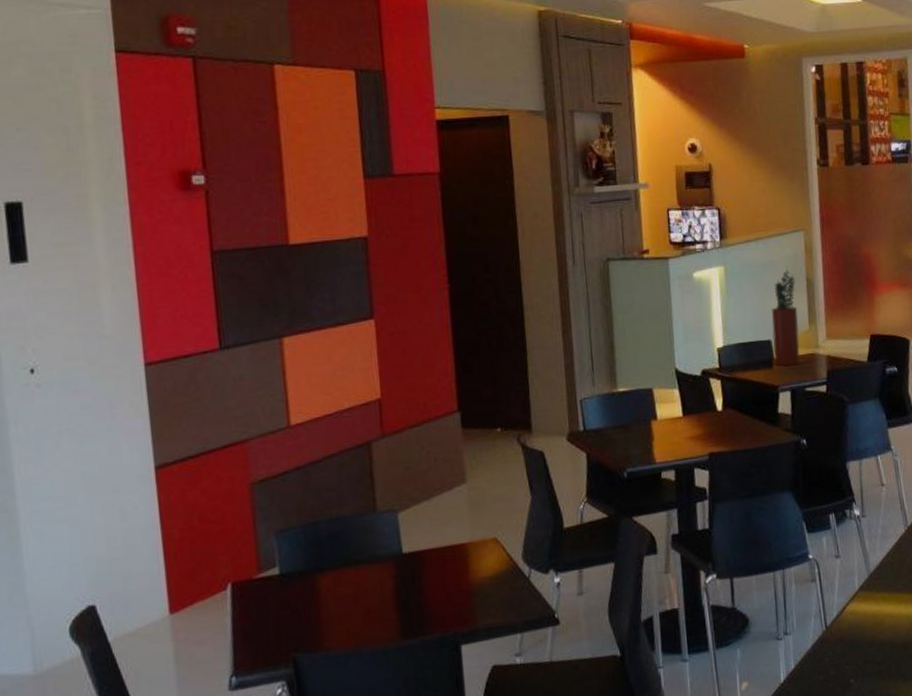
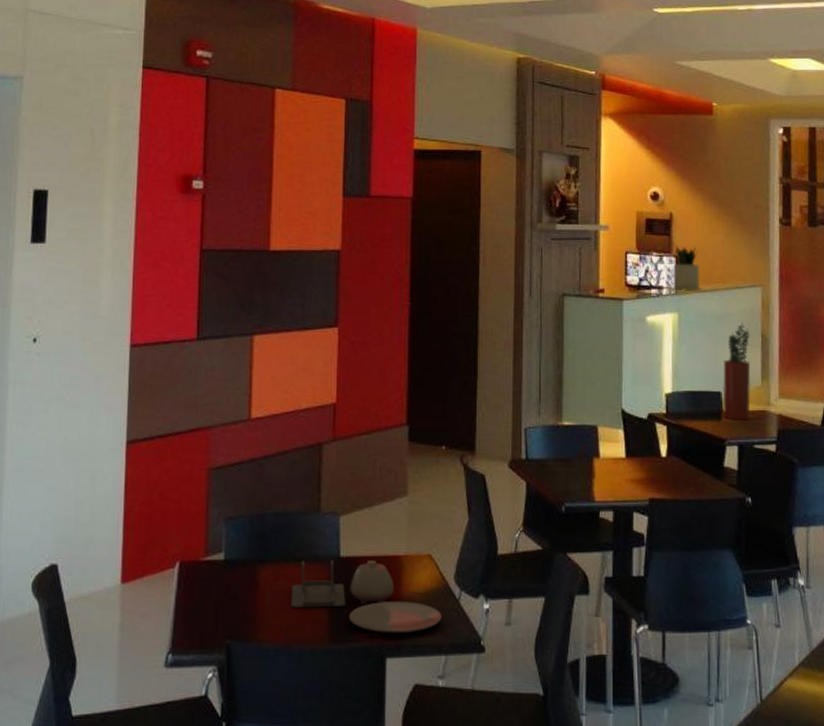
napkin holder: none [354,558,414,611] -> present [290,560,346,608]
sugar bowl: none [416,552,463,598] -> present [350,560,395,606]
plate: none [418,586,514,622] -> present [348,600,442,634]
planter: none [716,196,746,243] -> present [671,245,702,292]

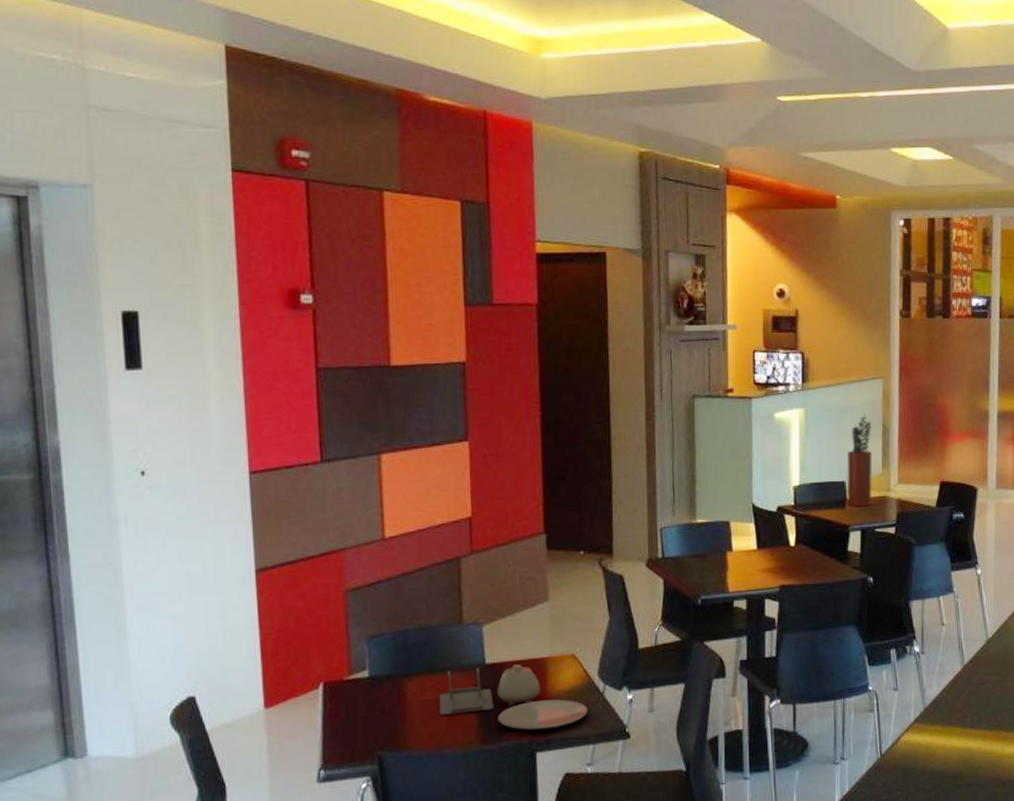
planter: present [671,245,702,292] -> none [798,341,827,387]

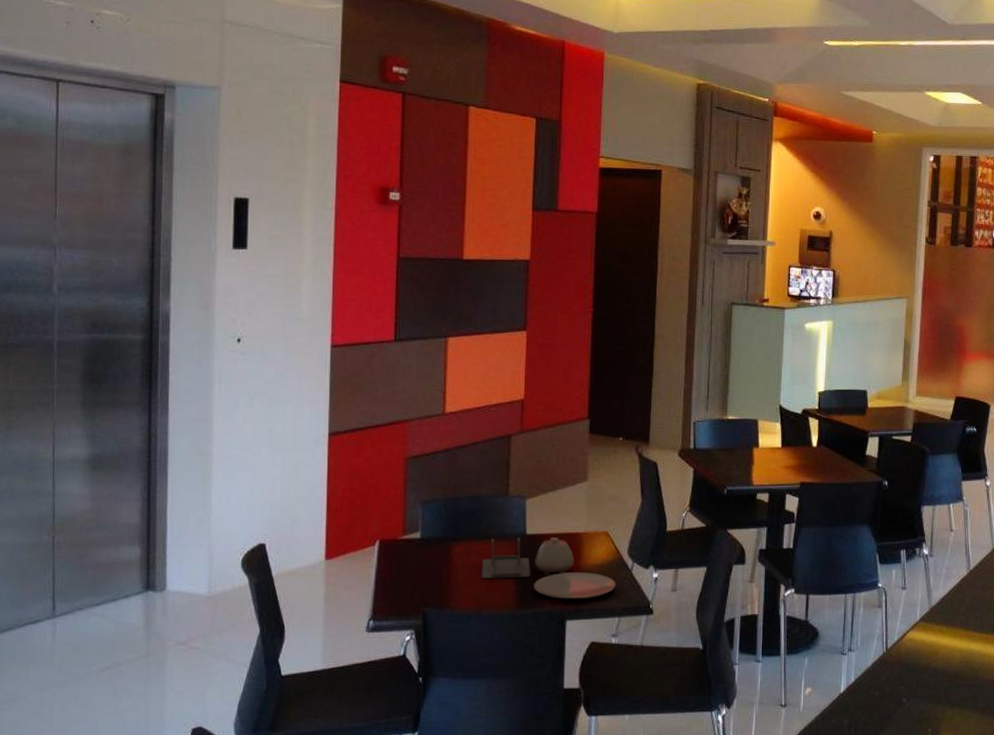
vase: present [846,413,873,508] -> none [868,329,894,416]

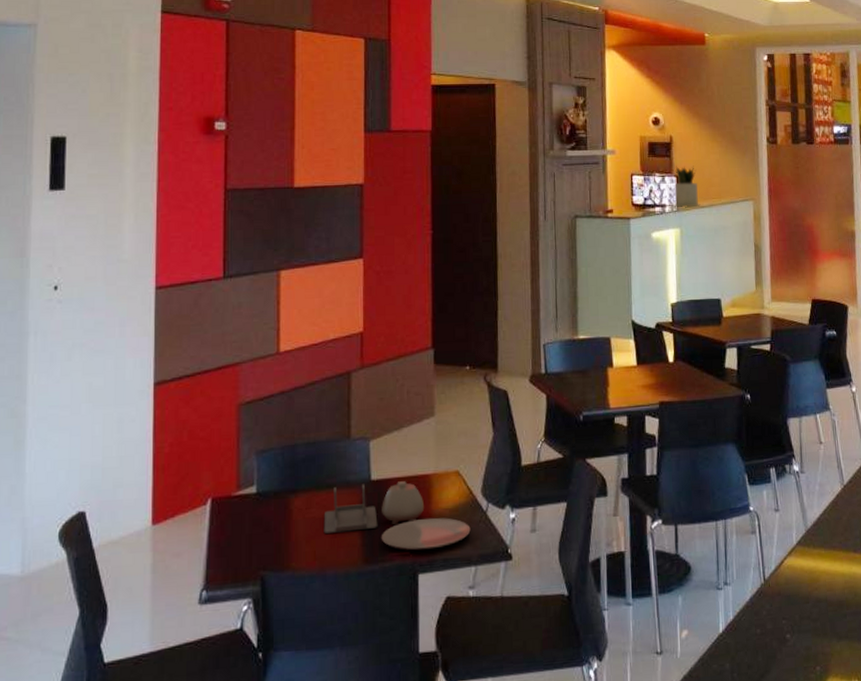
planter: none [828,261,855,302] -> present [673,166,700,208]

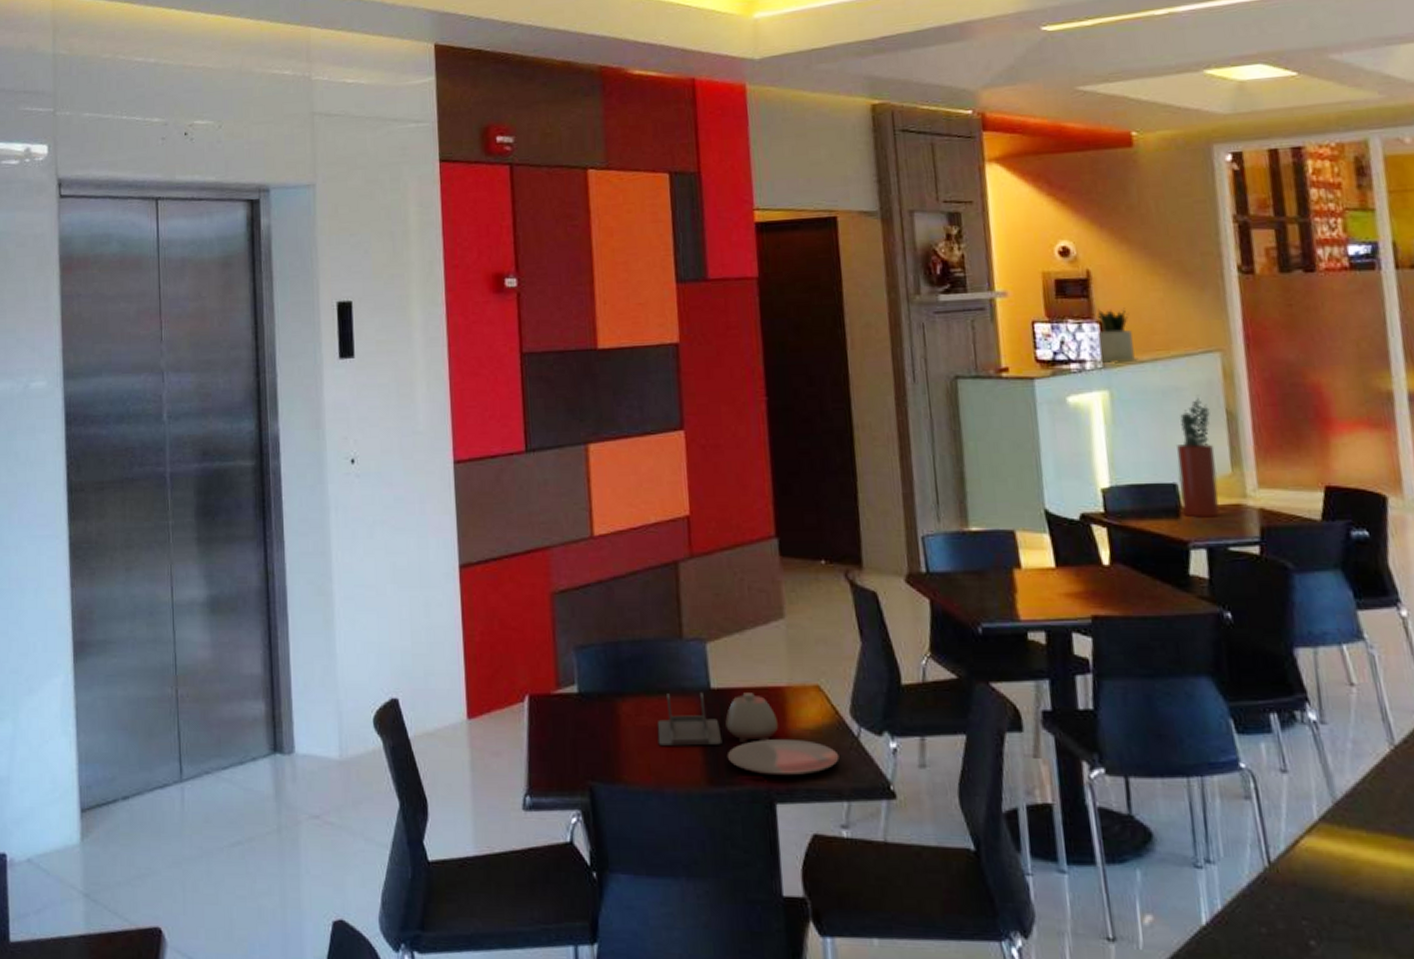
vase: none [721,233,747,325] -> present [1176,396,1221,519]

